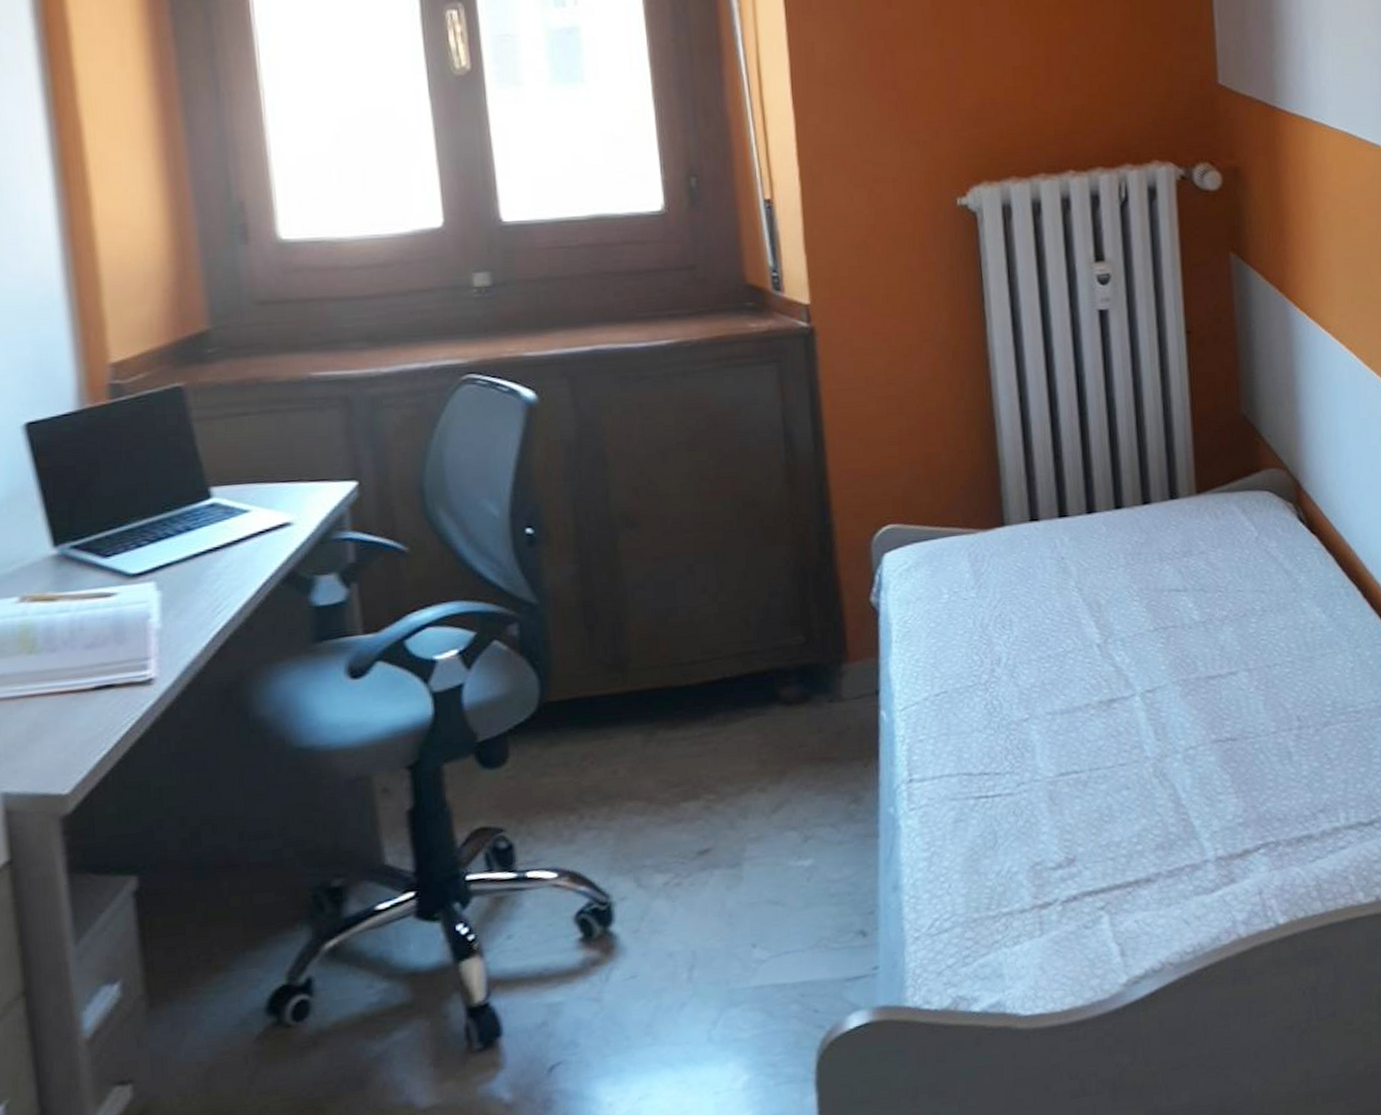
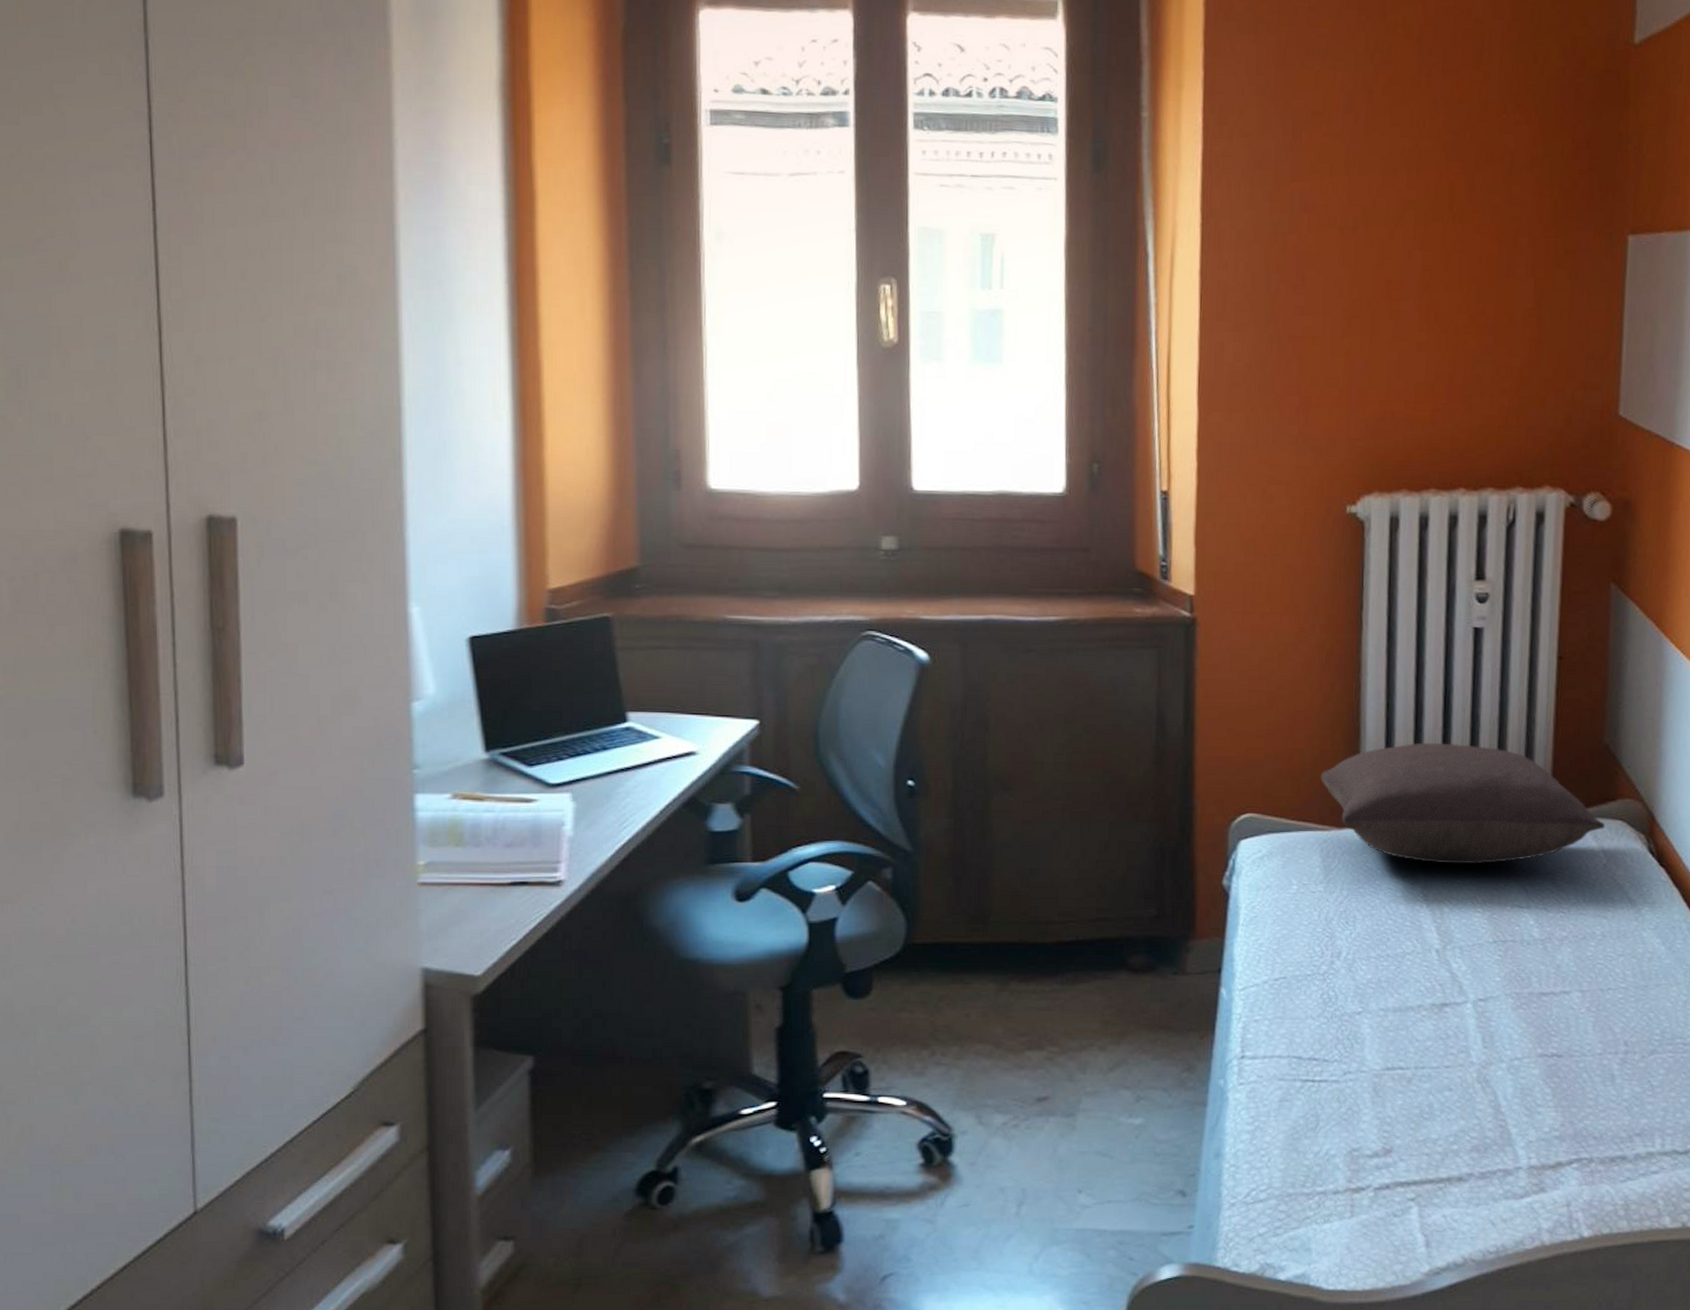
pillow: none [960,430,1252,556] -> present [1321,742,1605,865]

